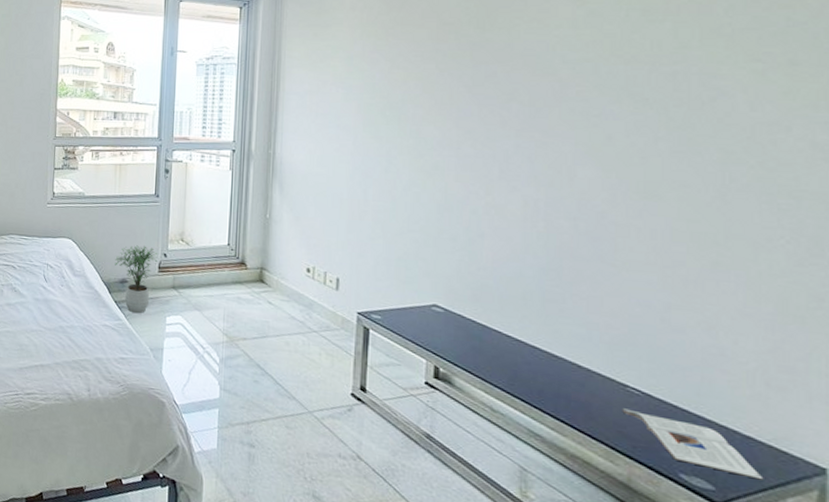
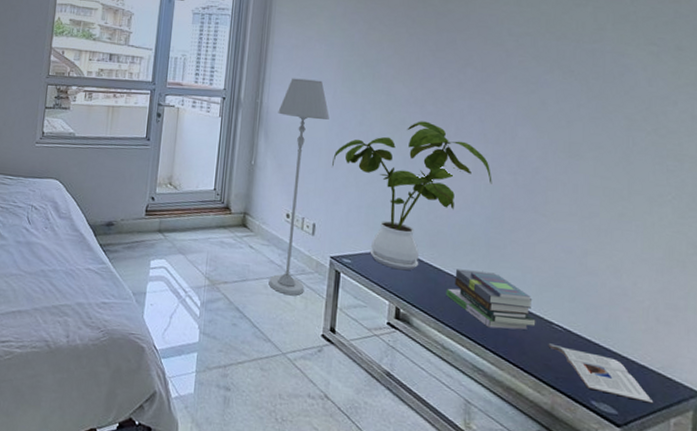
potted plant: present [115,245,158,314] -> none [102,188,146,257]
floor lamp: none [290,125,350,353] -> present [268,78,329,296]
house plant: none [356,165,547,328] -> present [332,121,492,271]
books: none [493,325,606,393] -> present [446,269,536,330]

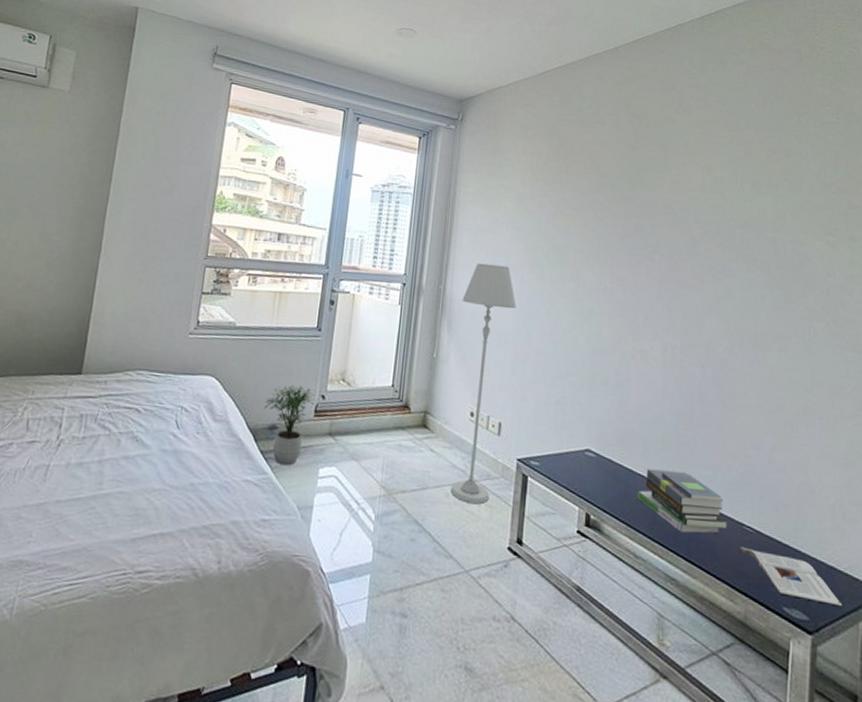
potted plant: none [102,188,146,257] -> present [264,385,316,466]
house plant: present [332,121,492,271] -> none [519,310,682,473]

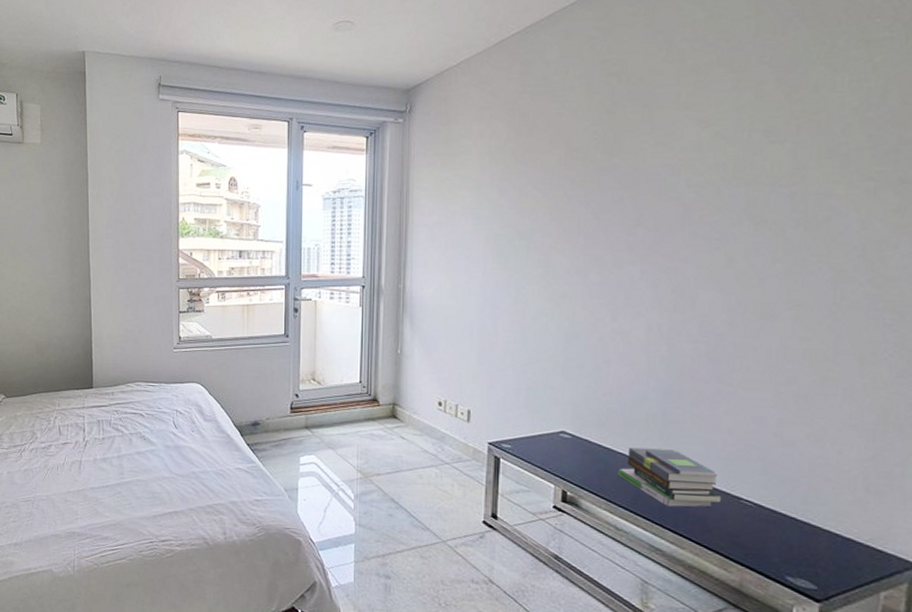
potted plant: present [264,385,316,466] -> none [246,387,290,456]
floor lamp: present [450,263,516,505] -> none [423,258,480,484]
magazine: present [739,547,843,607] -> none [735,520,861,578]

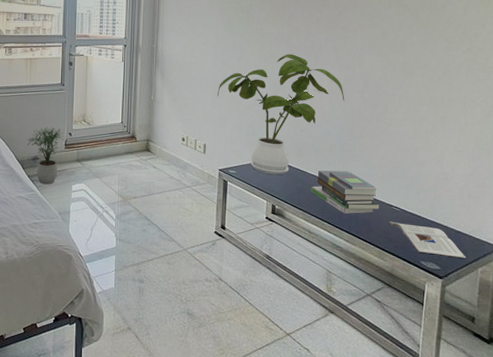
potted plant: none [246,387,290,456] -> present [27,127,64,185]
house plant: none [486,293,669,453] -> present [218,54,345,175]
magazine: none [735,520,861,578] -> present [389,221,466,259]

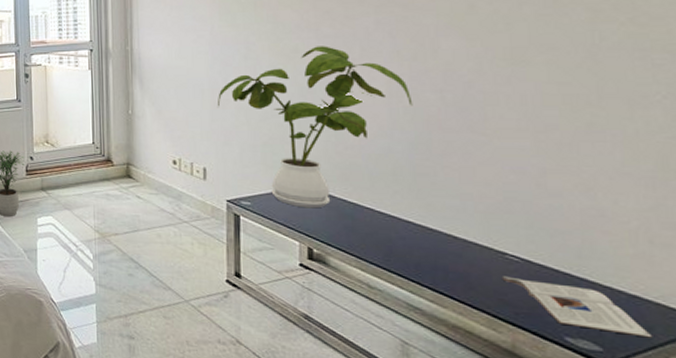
books: present [311,170,380,214] -> none [366,202,484,264]

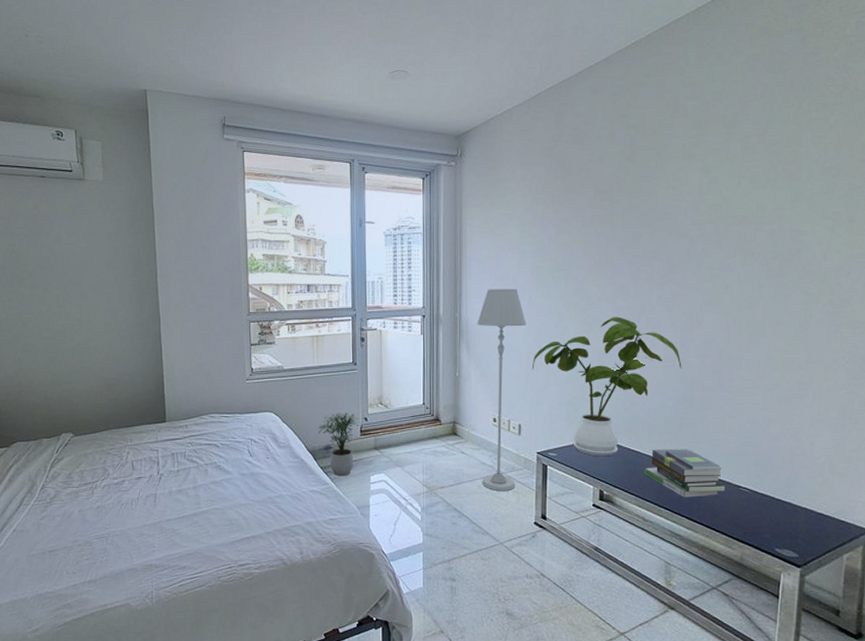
floor lamp: none [151,18,209,243] -> present [477,288,526,492]
books: none [366,202,484,264] -> present [644,449,726,498]
magazine: present [501,276,653,338] -> none [736,504,829,544]

